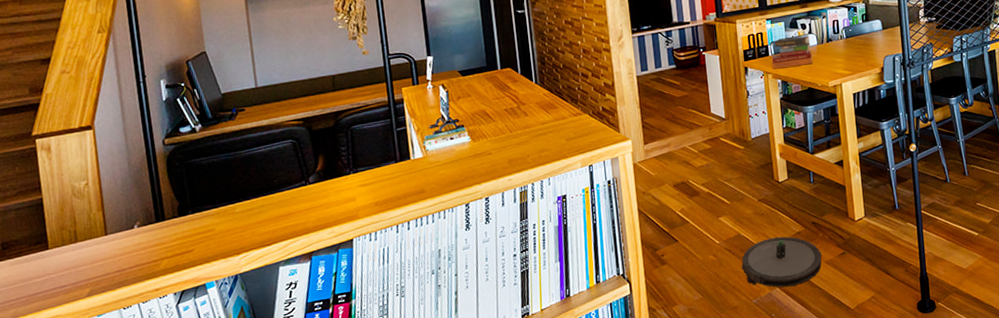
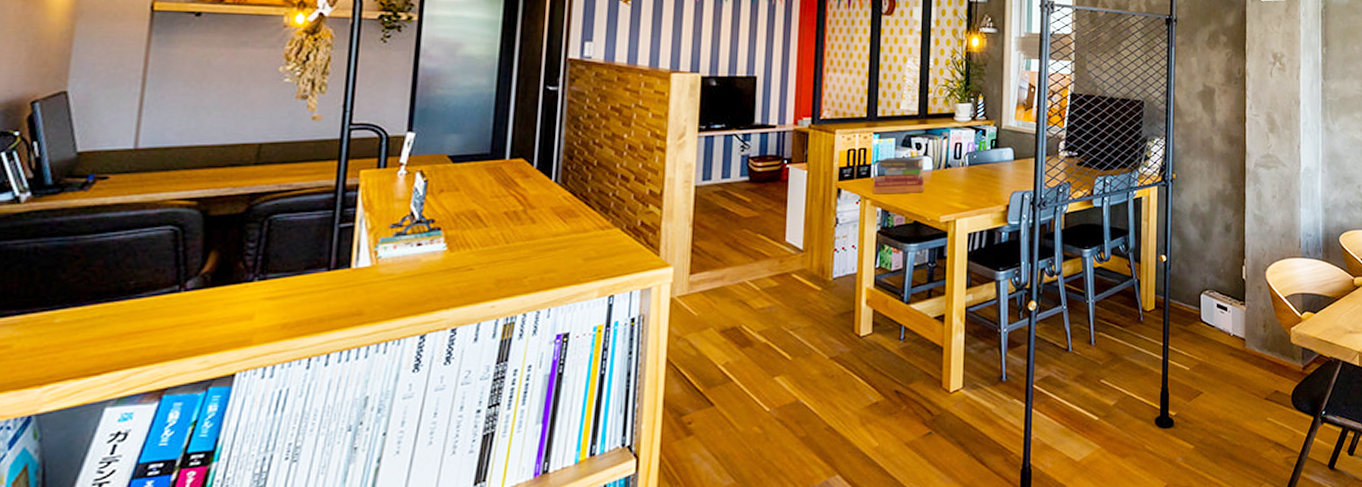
robot vacuum: present [741,236,822,288] -> none [794,407,901,475]

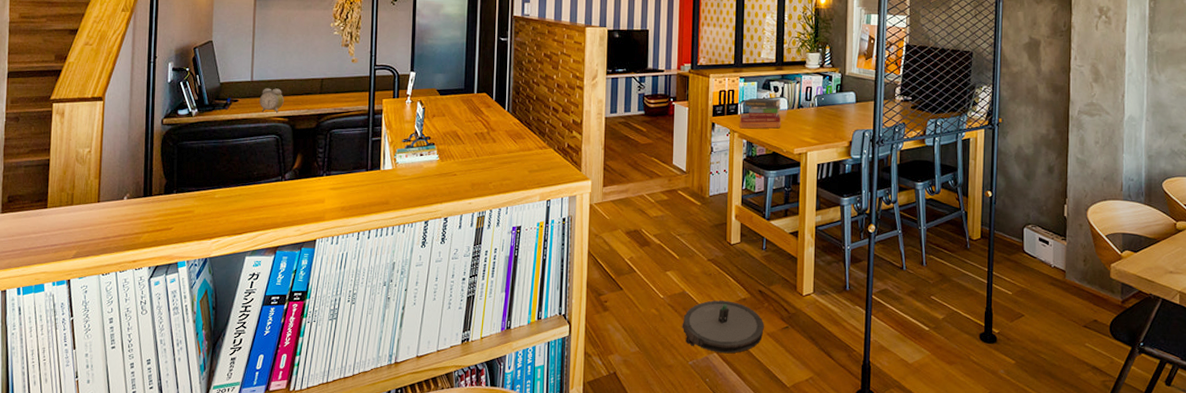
alarm clock: none [146,158,192,194] -> present [259,88,284,113]
robot vacuum: none [794,407,901,475] -> present [682,300,764,354]

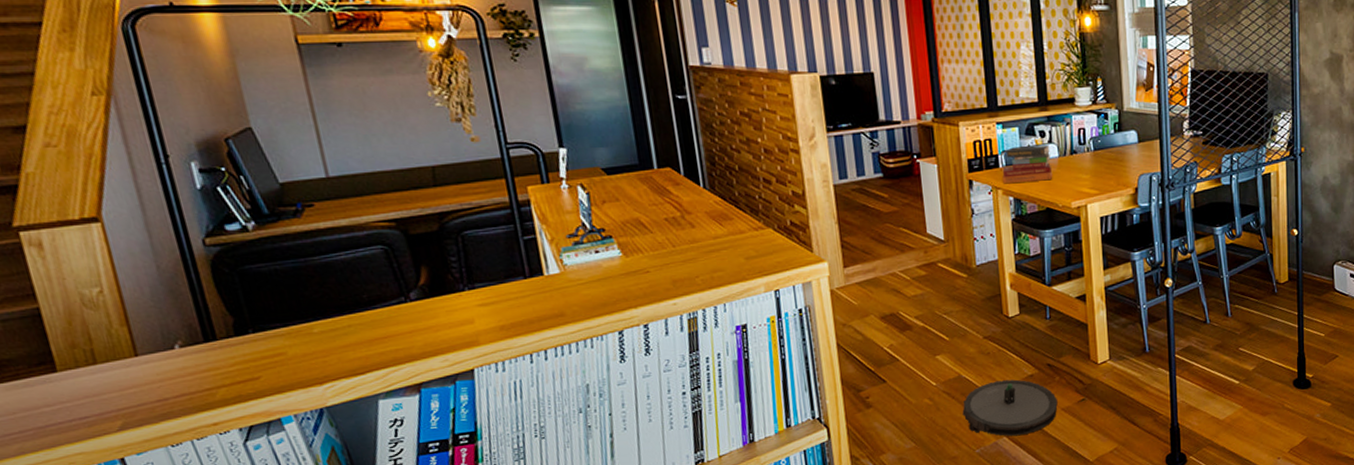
alarm clock: present [259,88,284,113] -> none [345,184,384,218]

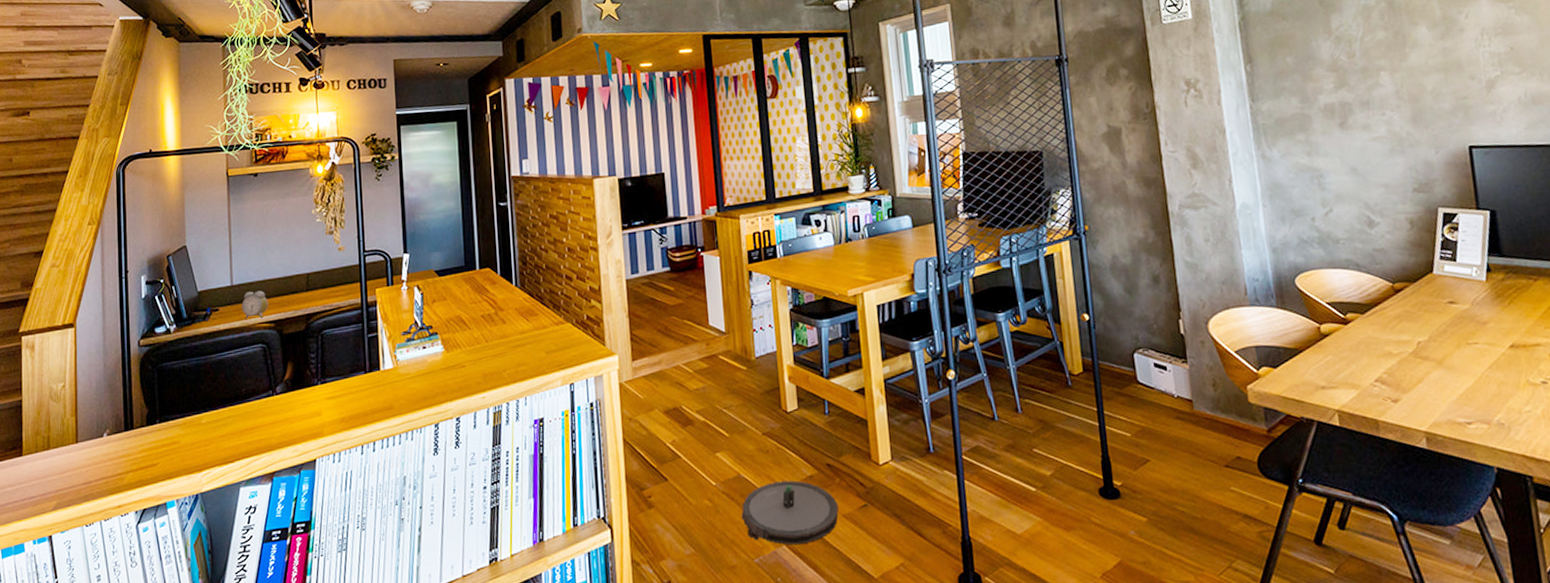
alarm clock: none [345,184,384,218] -> present [241,290,268,320]
books: present [1002,145,1053,184] -> none [780,234,829,274]

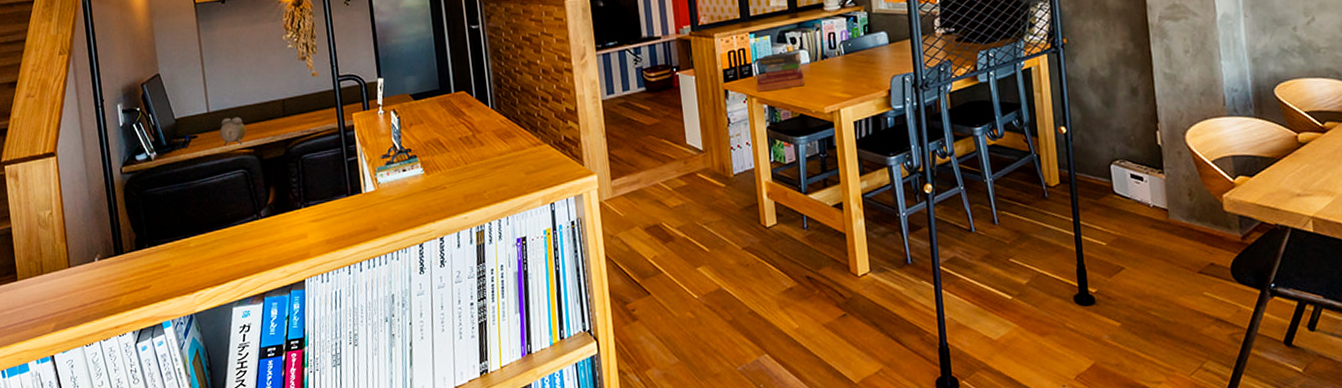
robot vacuum: present [741,480,839,546] -> none [723,292,819,354]
books: none [780,234,829,274] -> present [756,52,805,92]

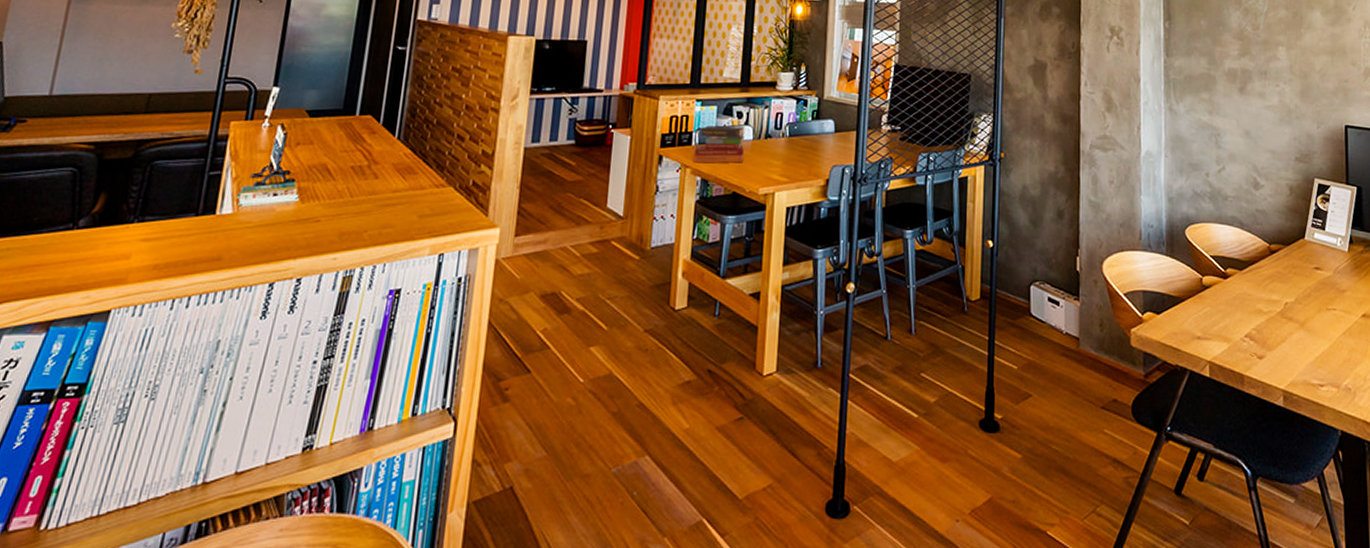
alarm clock: present [219,117,247,146] -> none [56,105,93,138]

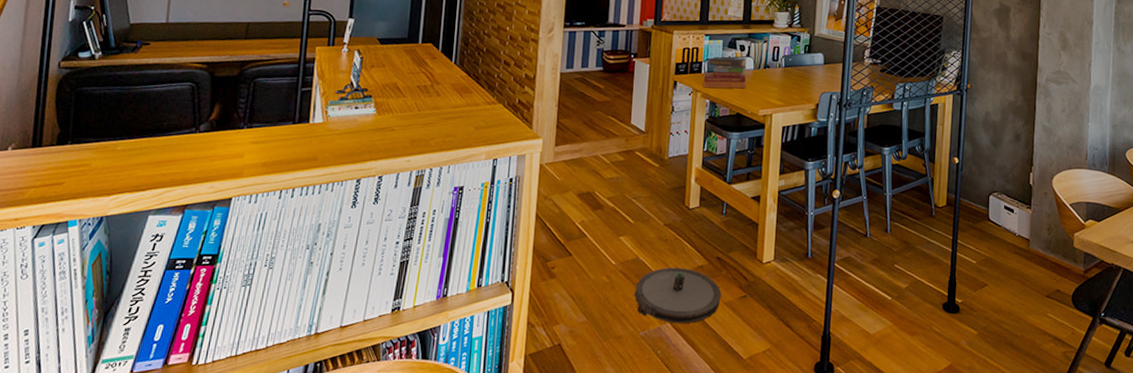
robot vacuum: none [605,384,713,456] -> present [634,267,721,324]

